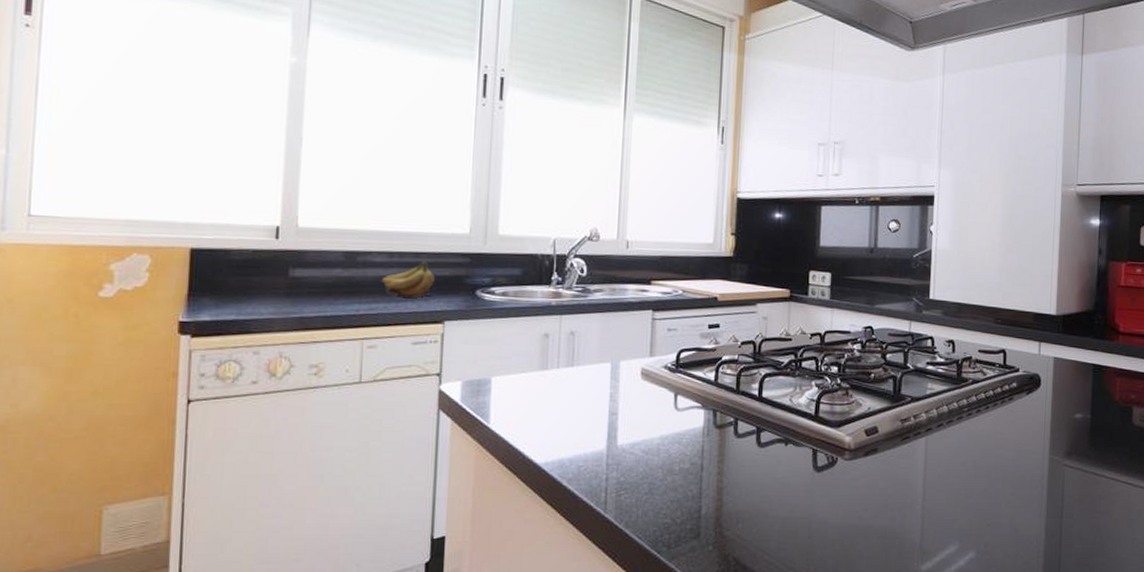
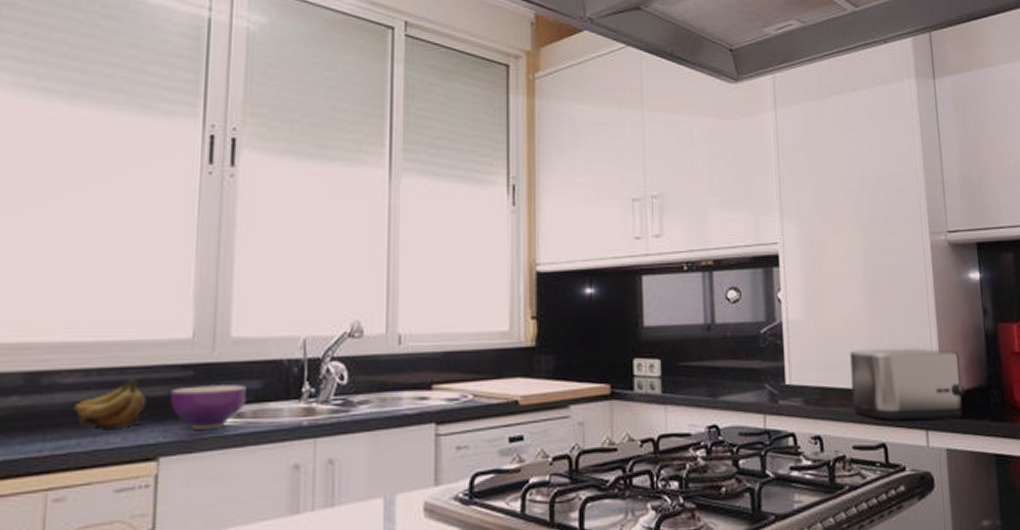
bowl: none [453,270,511,303] -> present [170,385,248,430]
toaster: none [982,275,1075,335] -> present [850,349,965,421]

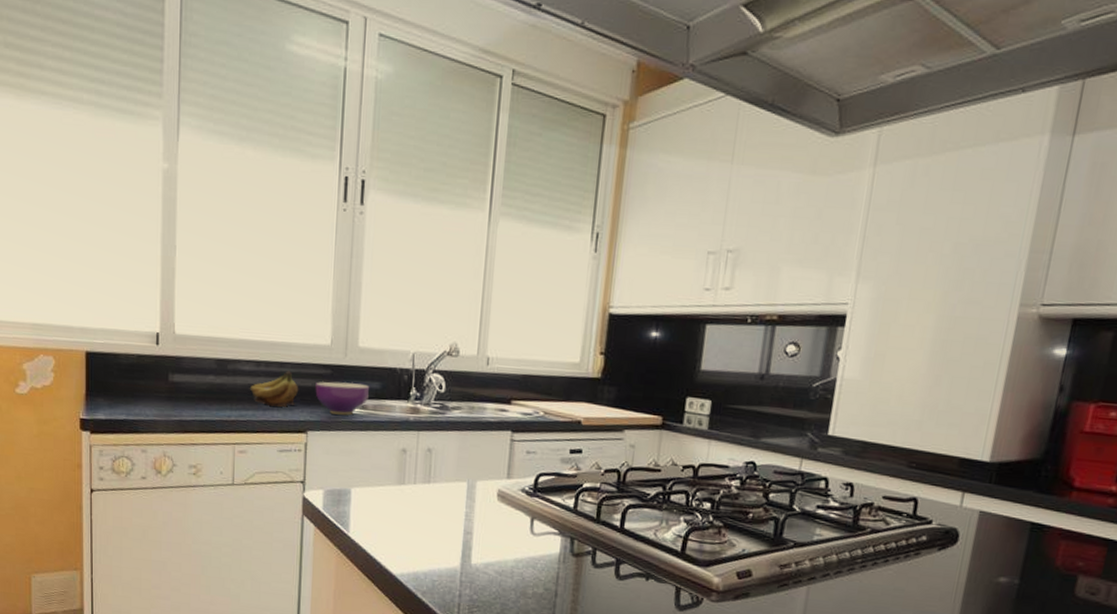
toaster: present [850,349,965,421] -> none [891,411,1019,486]

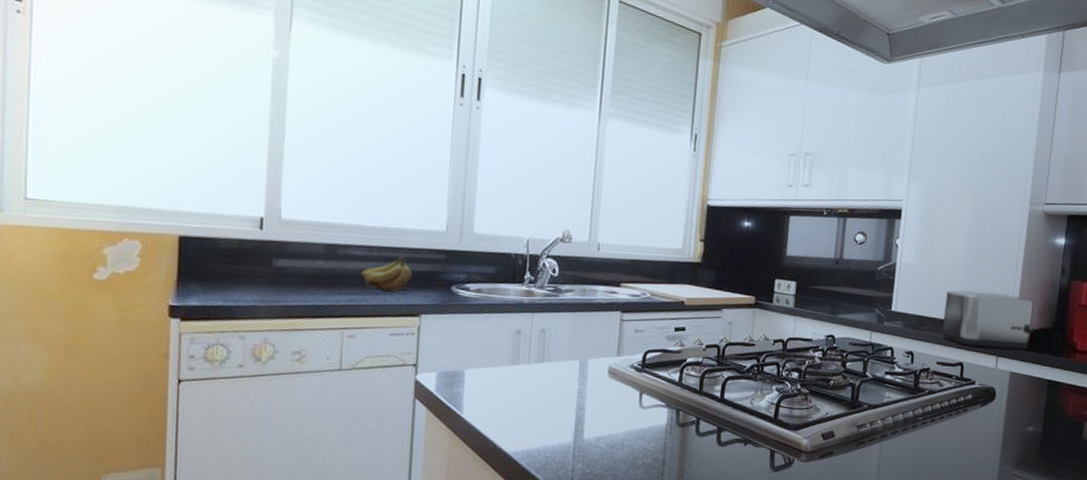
bowl: present [315,381,370,416] -> none [429,266,485,299]
toaster: none [891,411,1019,486] -> present [942,290,1035,351]

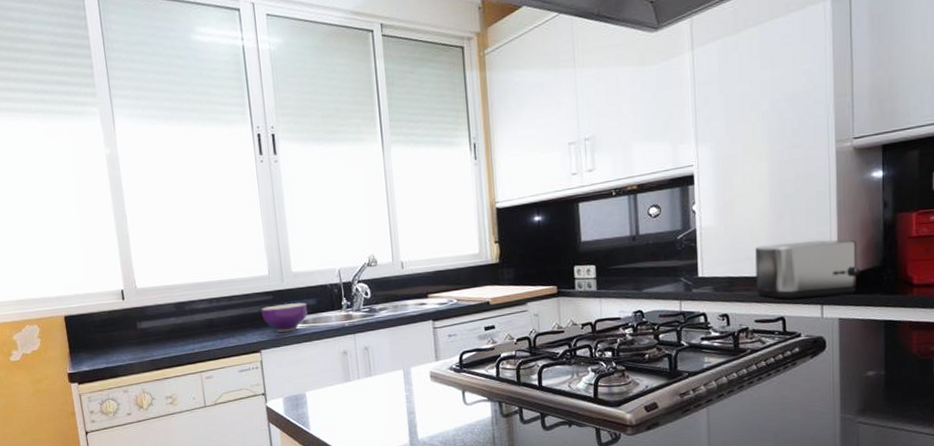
fruit: present [360,256,413,291] -> none [206,302,248,335]
bowl: none [429,266,485,299] -> present [261,302,308,332]

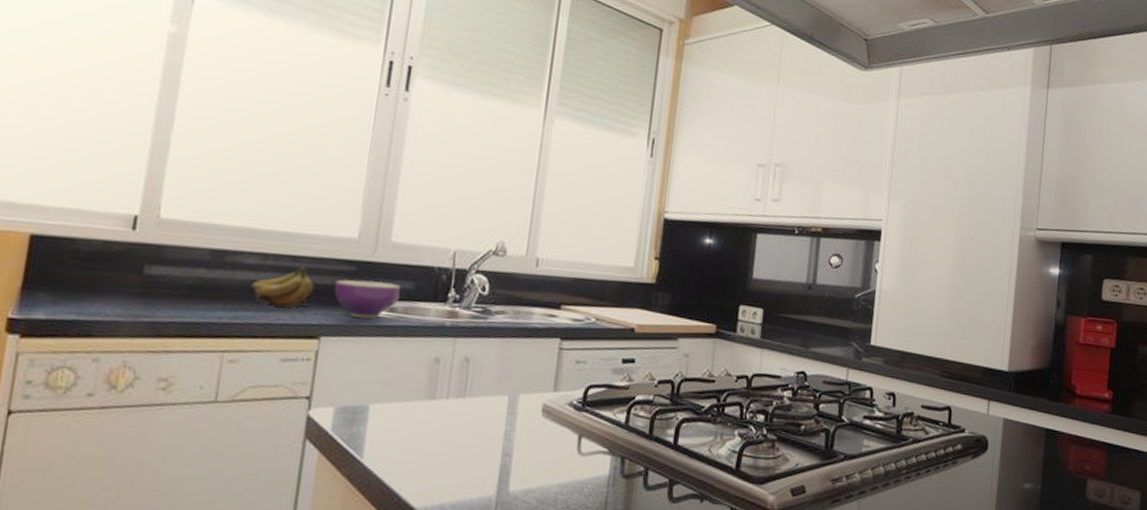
fruit: none [206,302,248,335] -> present [250,266,315,308]
toaster: present [755,239,860,300] -> none [927,322,1029,394]

